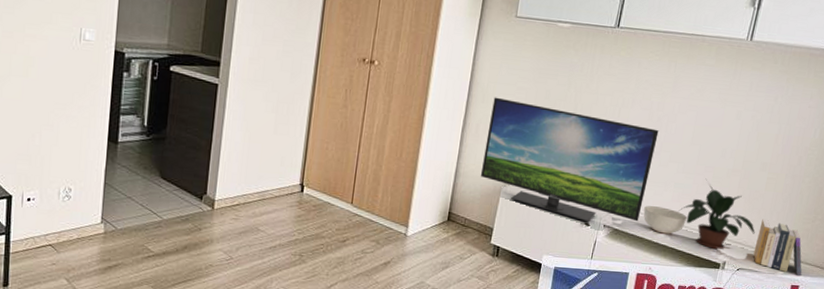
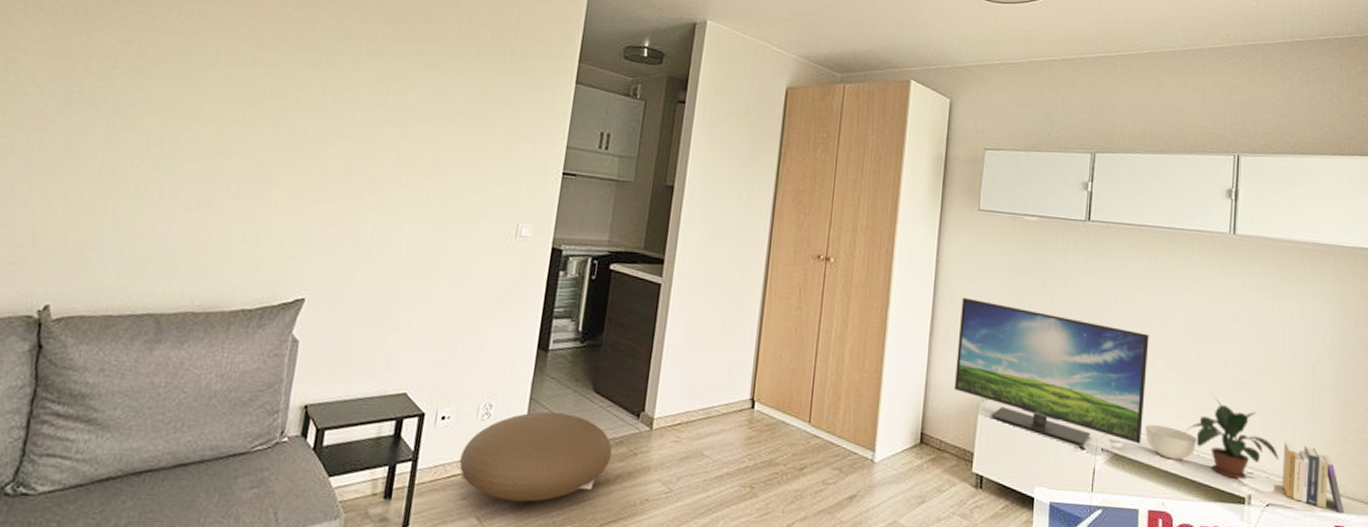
pouf: none [46,194,180,267] -> present [459,411,613,503]

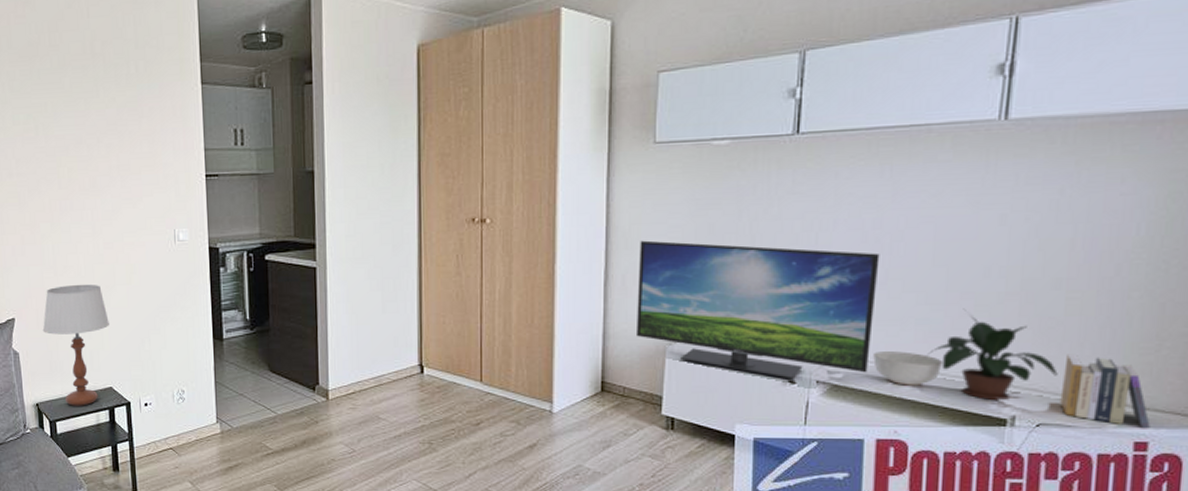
table lamp: none [336,268,421,414] -> present [42,284,109,406]
pouf: present [459,411,613,503] -> none [166,392,296,468]

